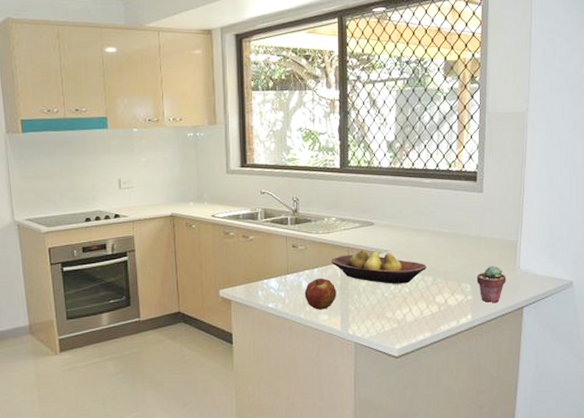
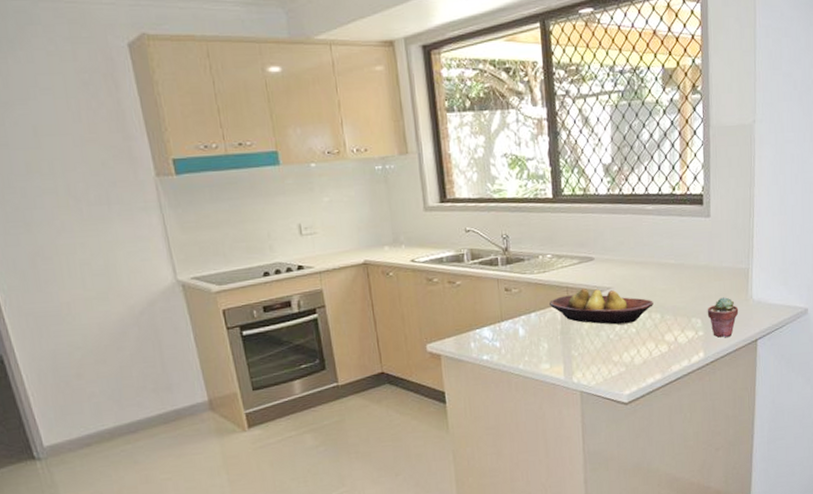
apple: present [304,278,337,310] -> none [522,323,558,359]

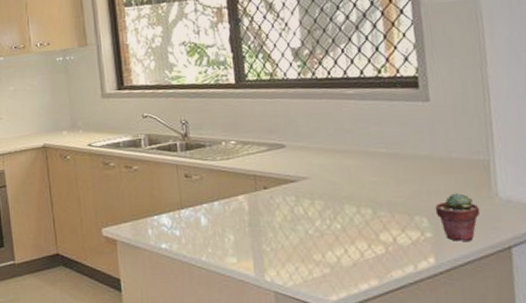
fruit bowl: present [549,288,654,325] -> none [235,176,362,219]

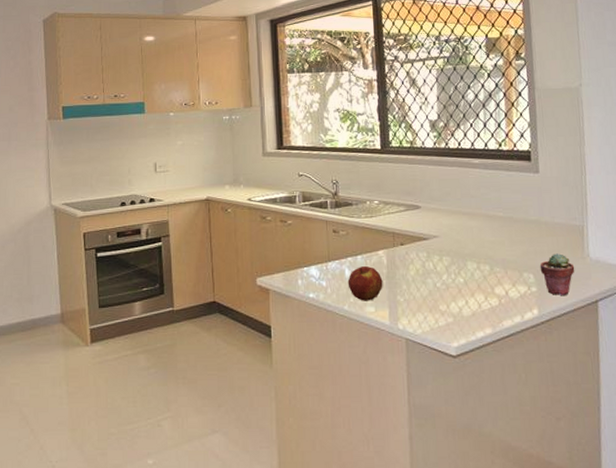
apple: none [204,213,246,251] -> present [347,266,383,301]

